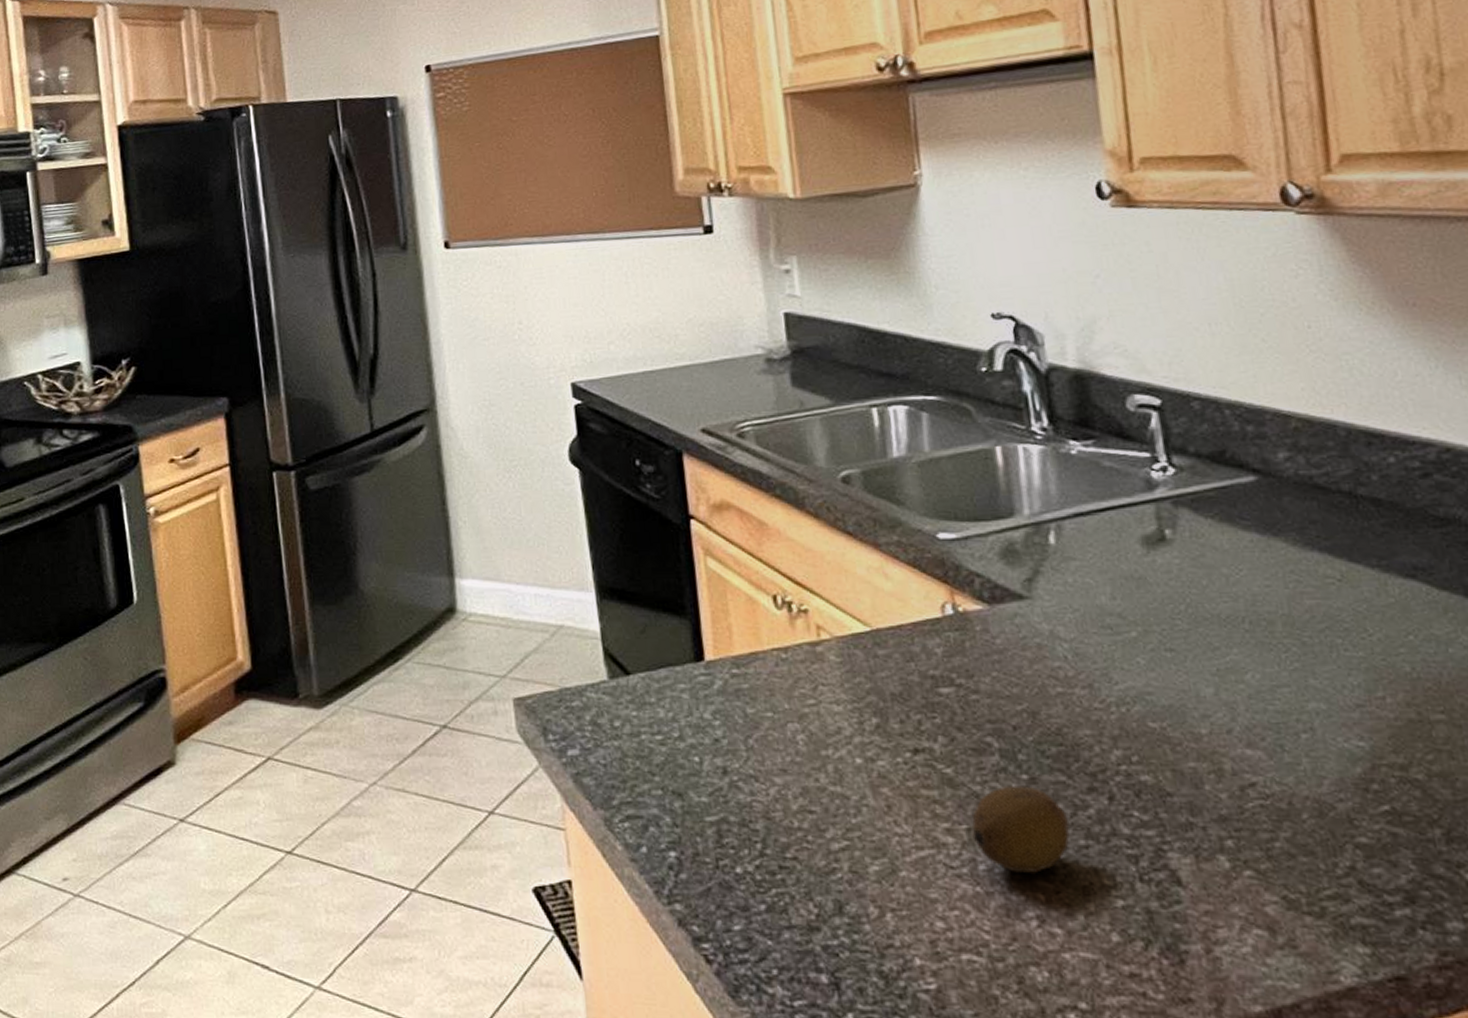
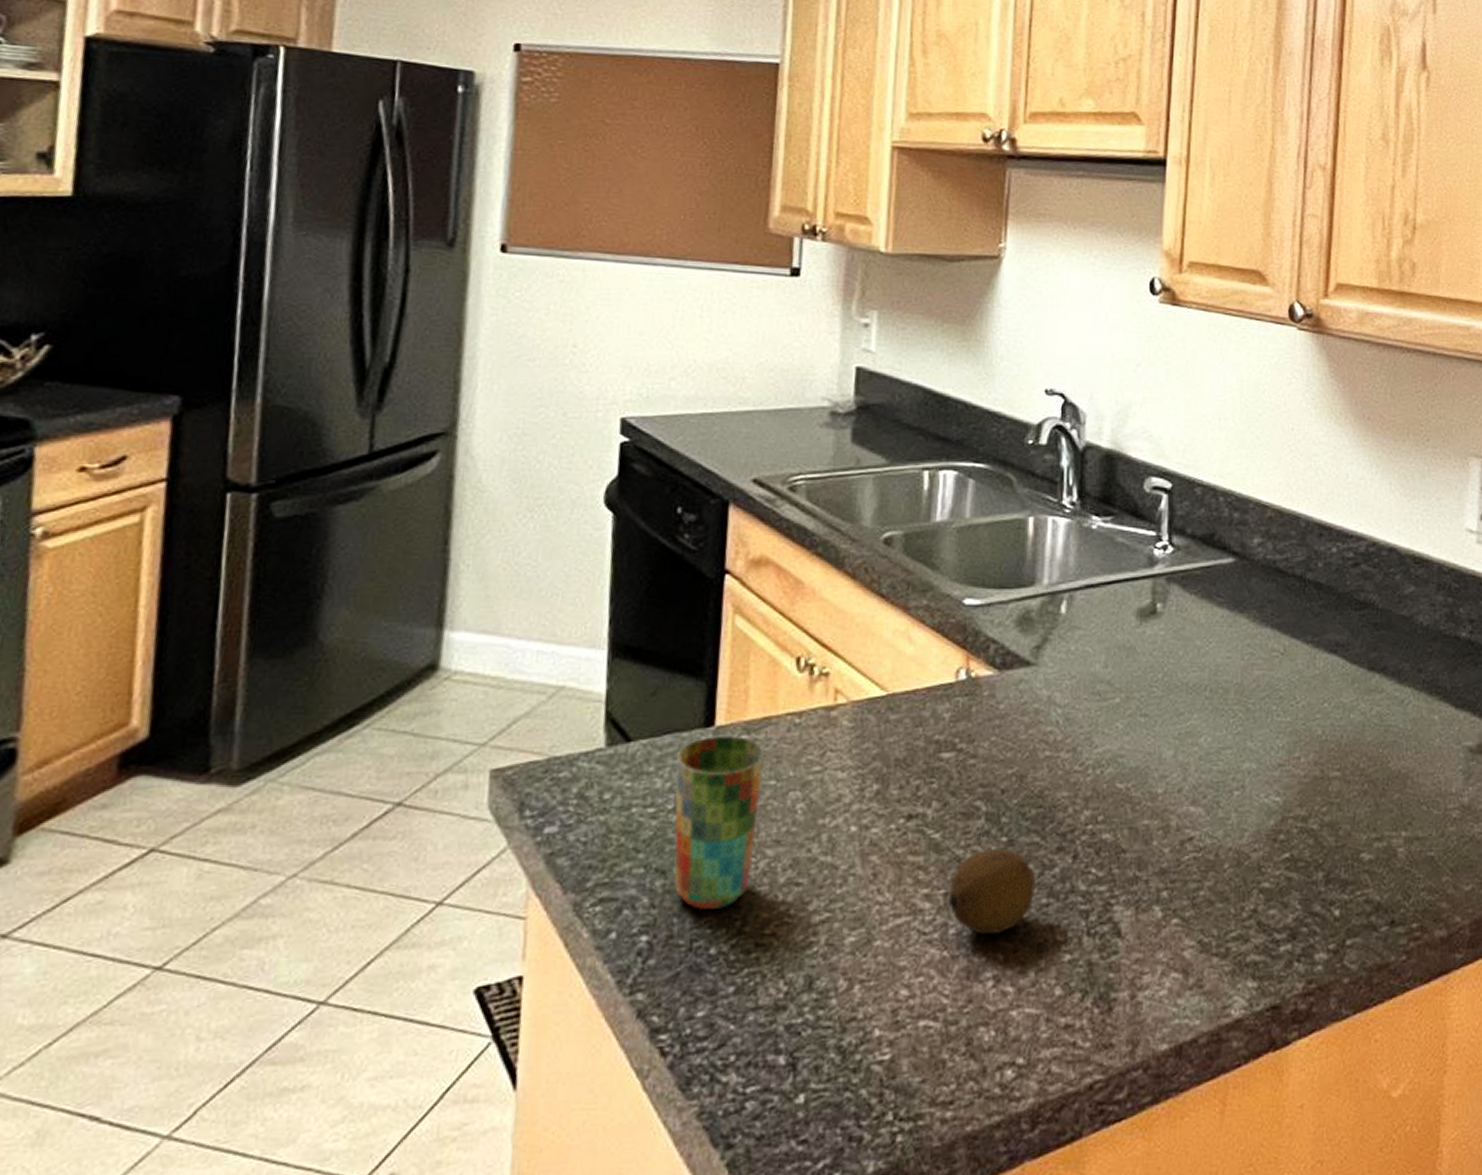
cup: none [674,671,764,833] -> present [673,737,763,911]

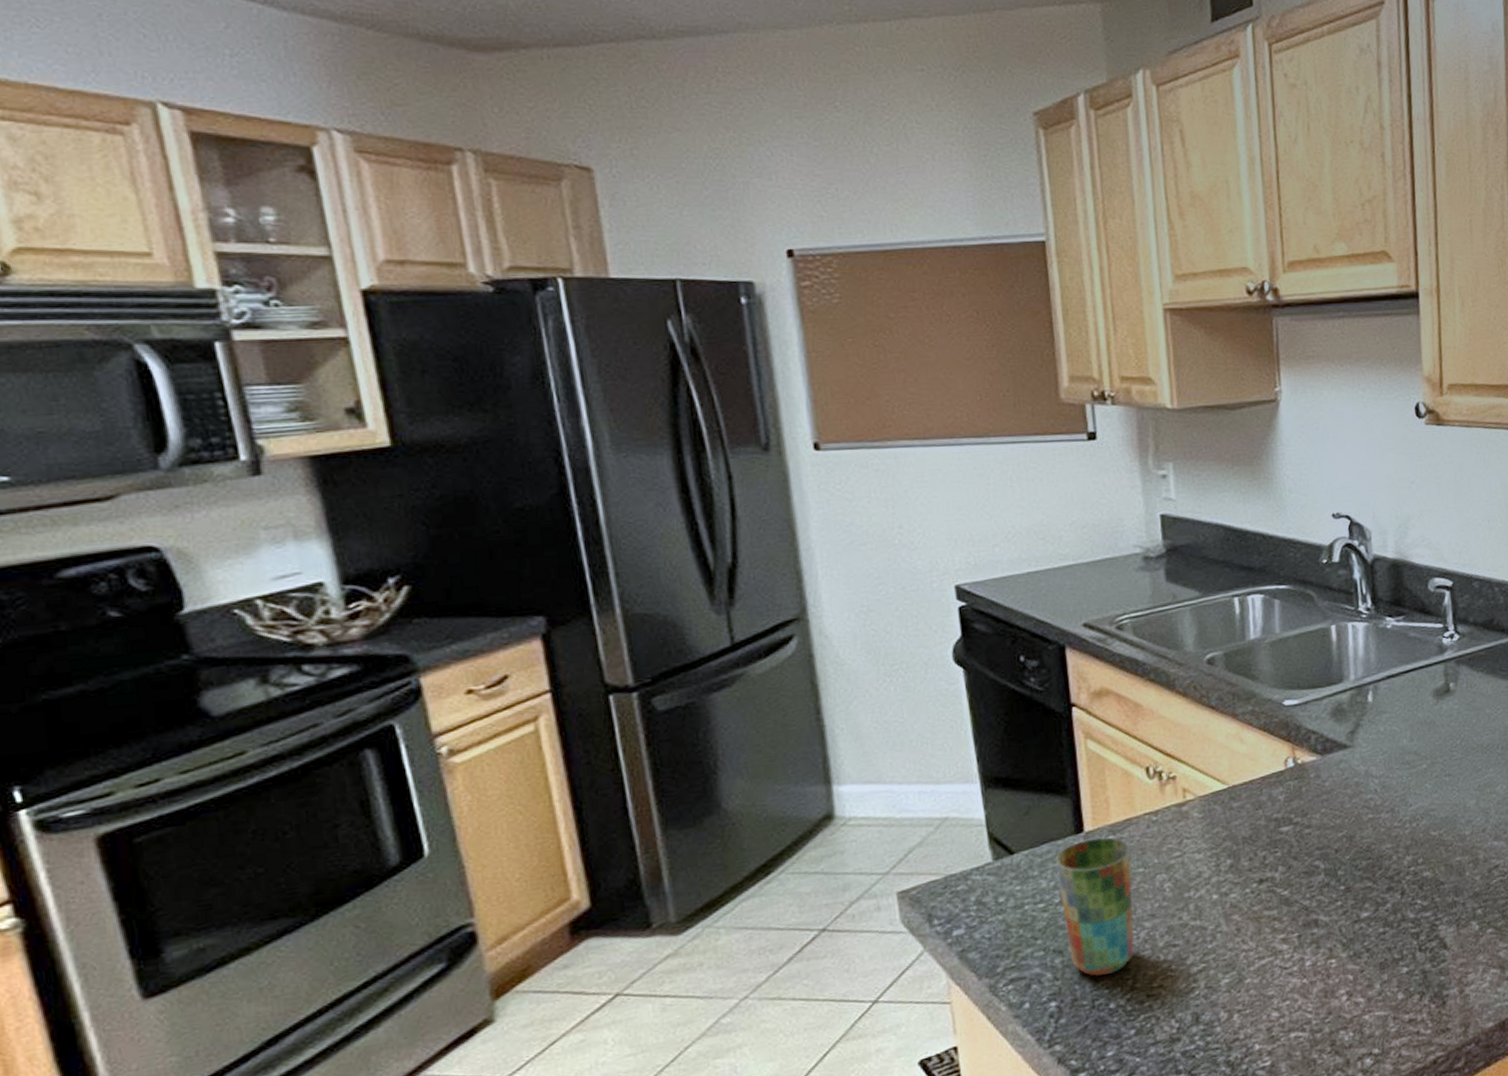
fruit: present [948,848,1035,935] -> none [1301,894,1373,963]

